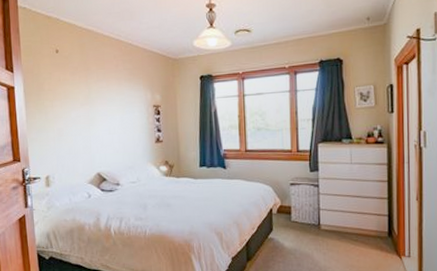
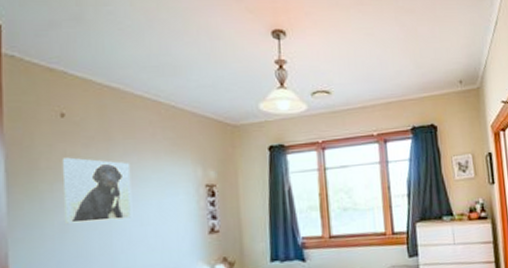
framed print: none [57,82,104,130] -> present [61,157,133,224]

